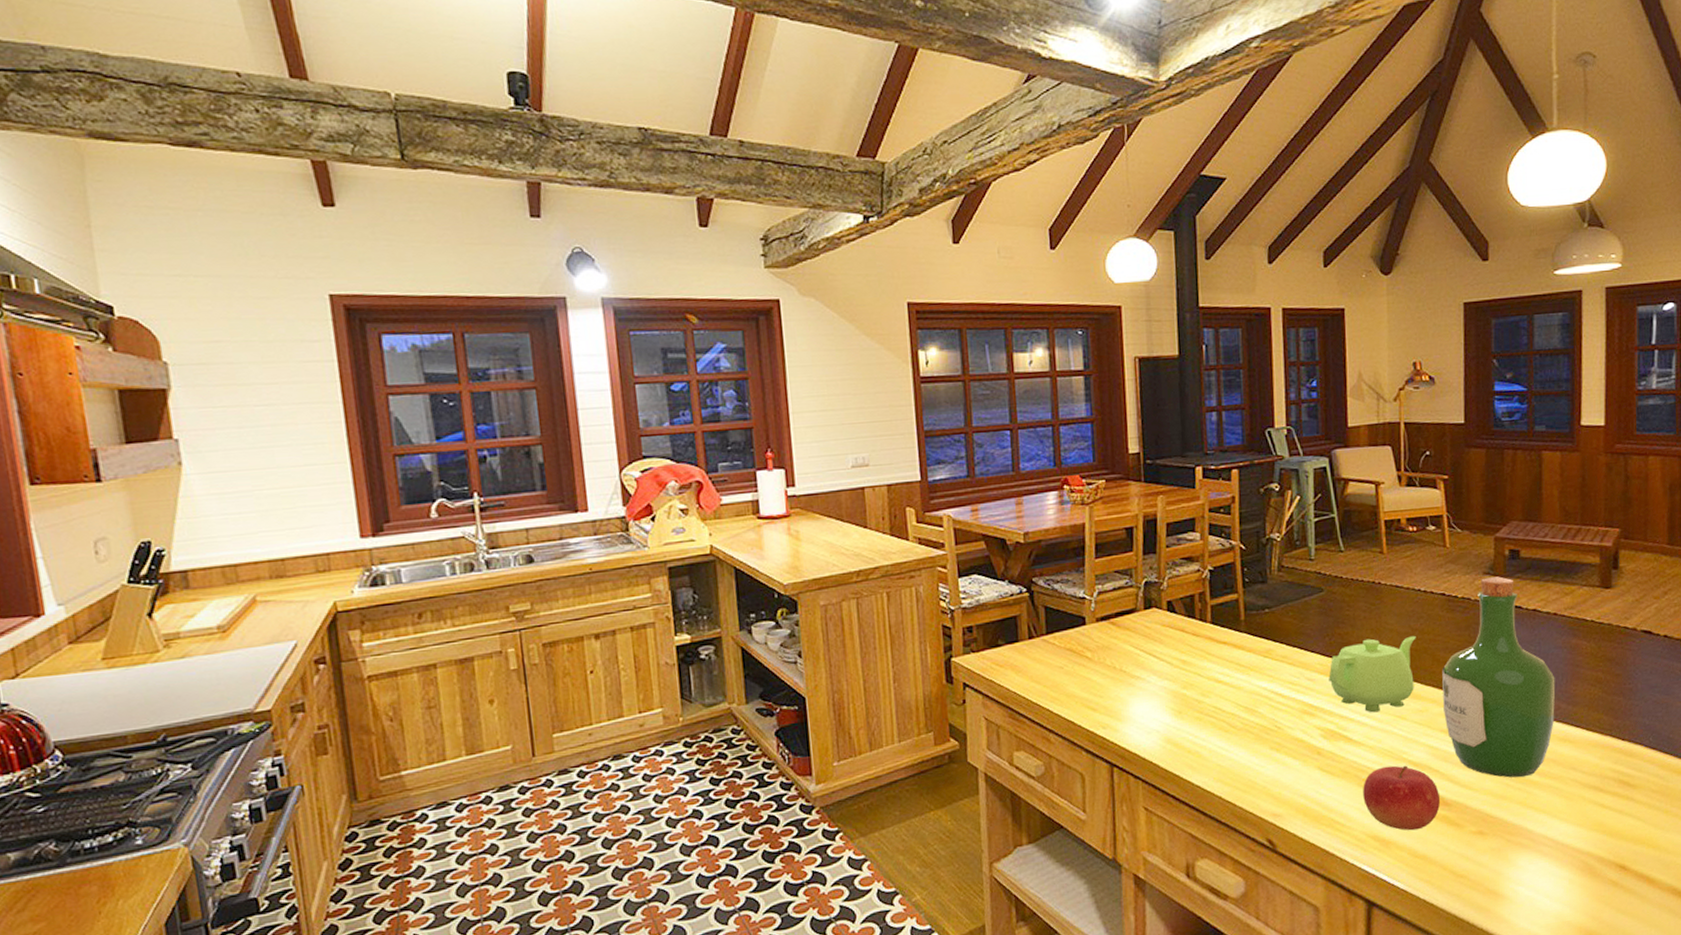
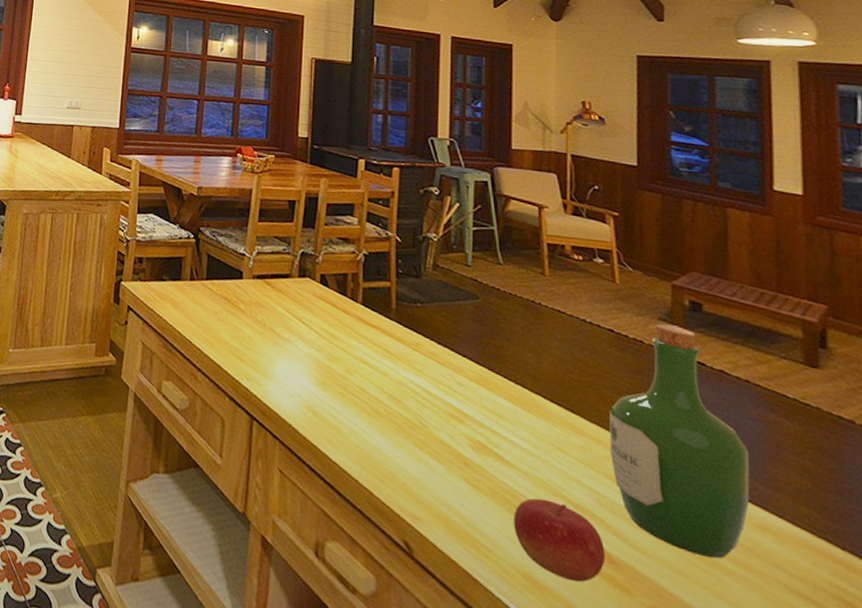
teapot: present [1328,635,1416,713] -> none [480,357,580,439]

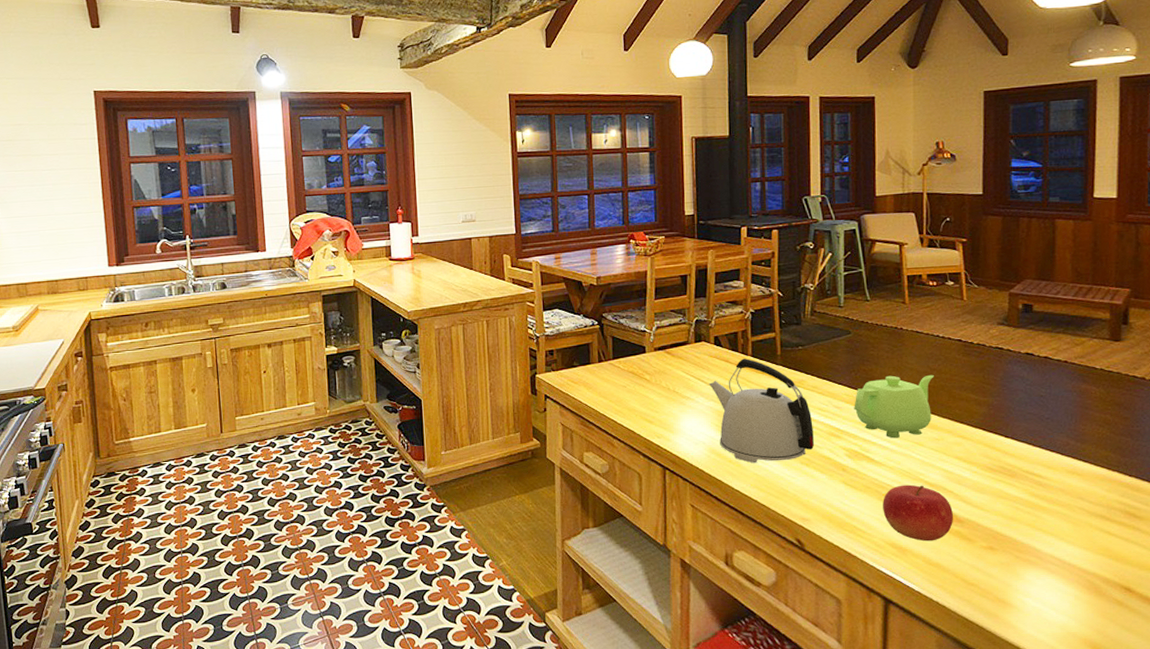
kettle: none [311,305,432,438] -> present [709,358,815,463]
teapot: none [480,357,580,439] -> present [854,374,934,439]
wine bottle: present [609,324,750,559] -> none [957,327,1065,503]

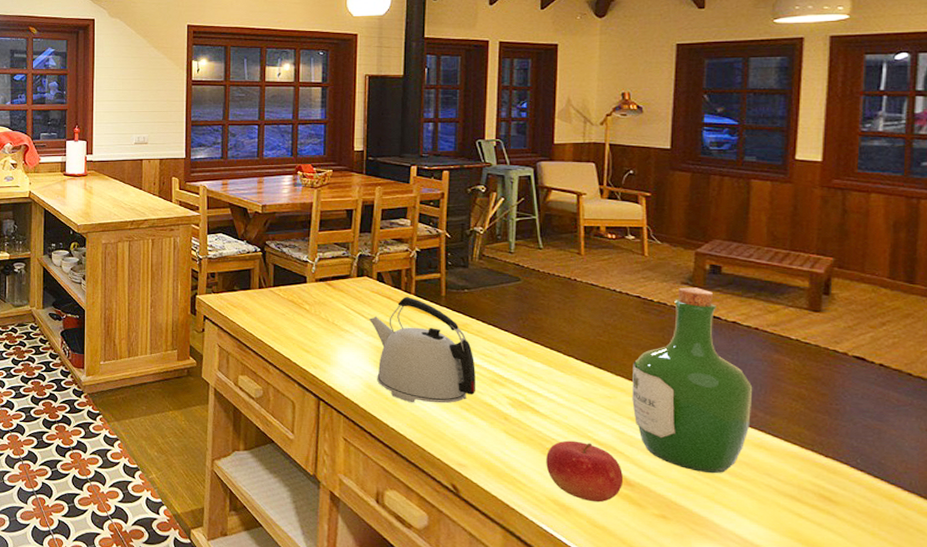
teapot: present [854,374,934,439] -> none [520,326,608,392]
wine bottle: none [957,327,1065,503] -> present [632,287,753,474]

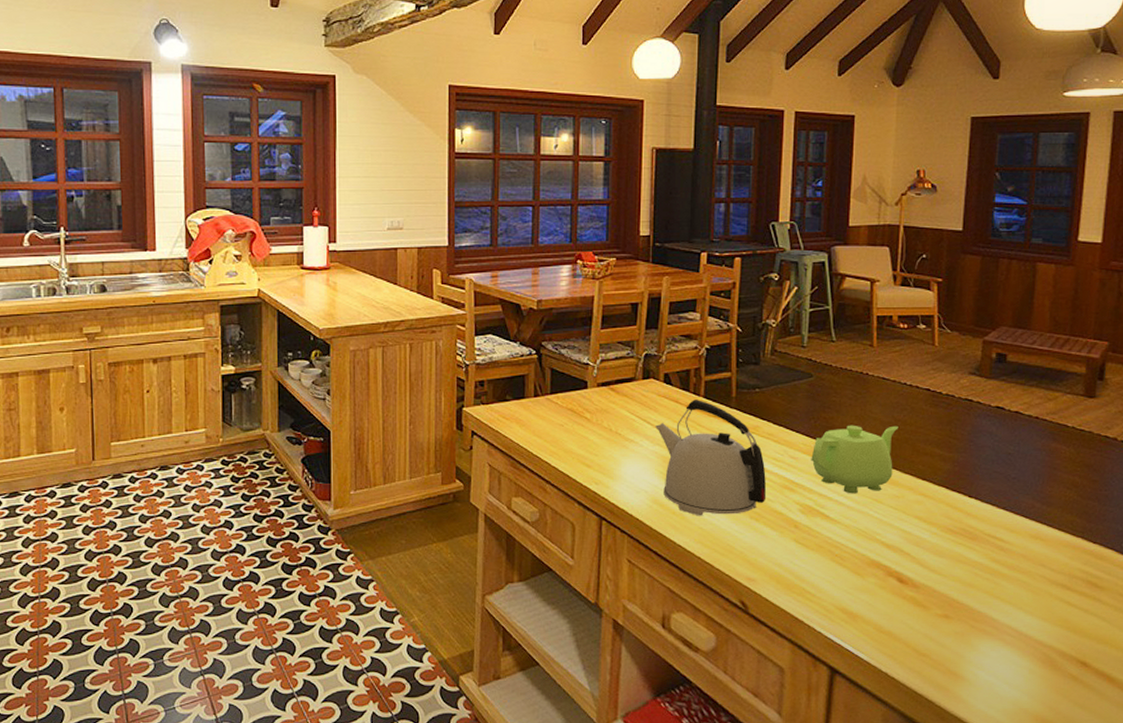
teapot: none [520,326,608,392] -> present [811,425,898,494]
fruit: present [546,440,623,503] -> none [835,545,909,607]
wine bottle: present [632,287,753,474] -> none [919,377,1032,569]

